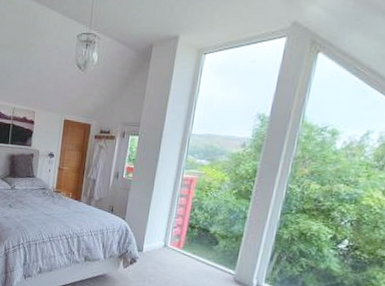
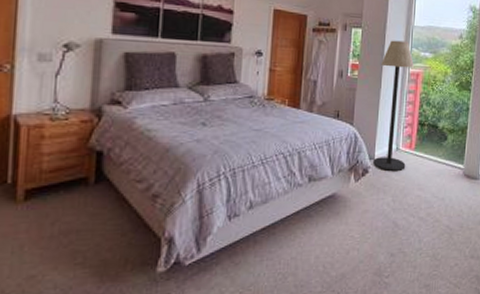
floor lamp: none [140,147,189,265] -> present [372,40,415,172]

